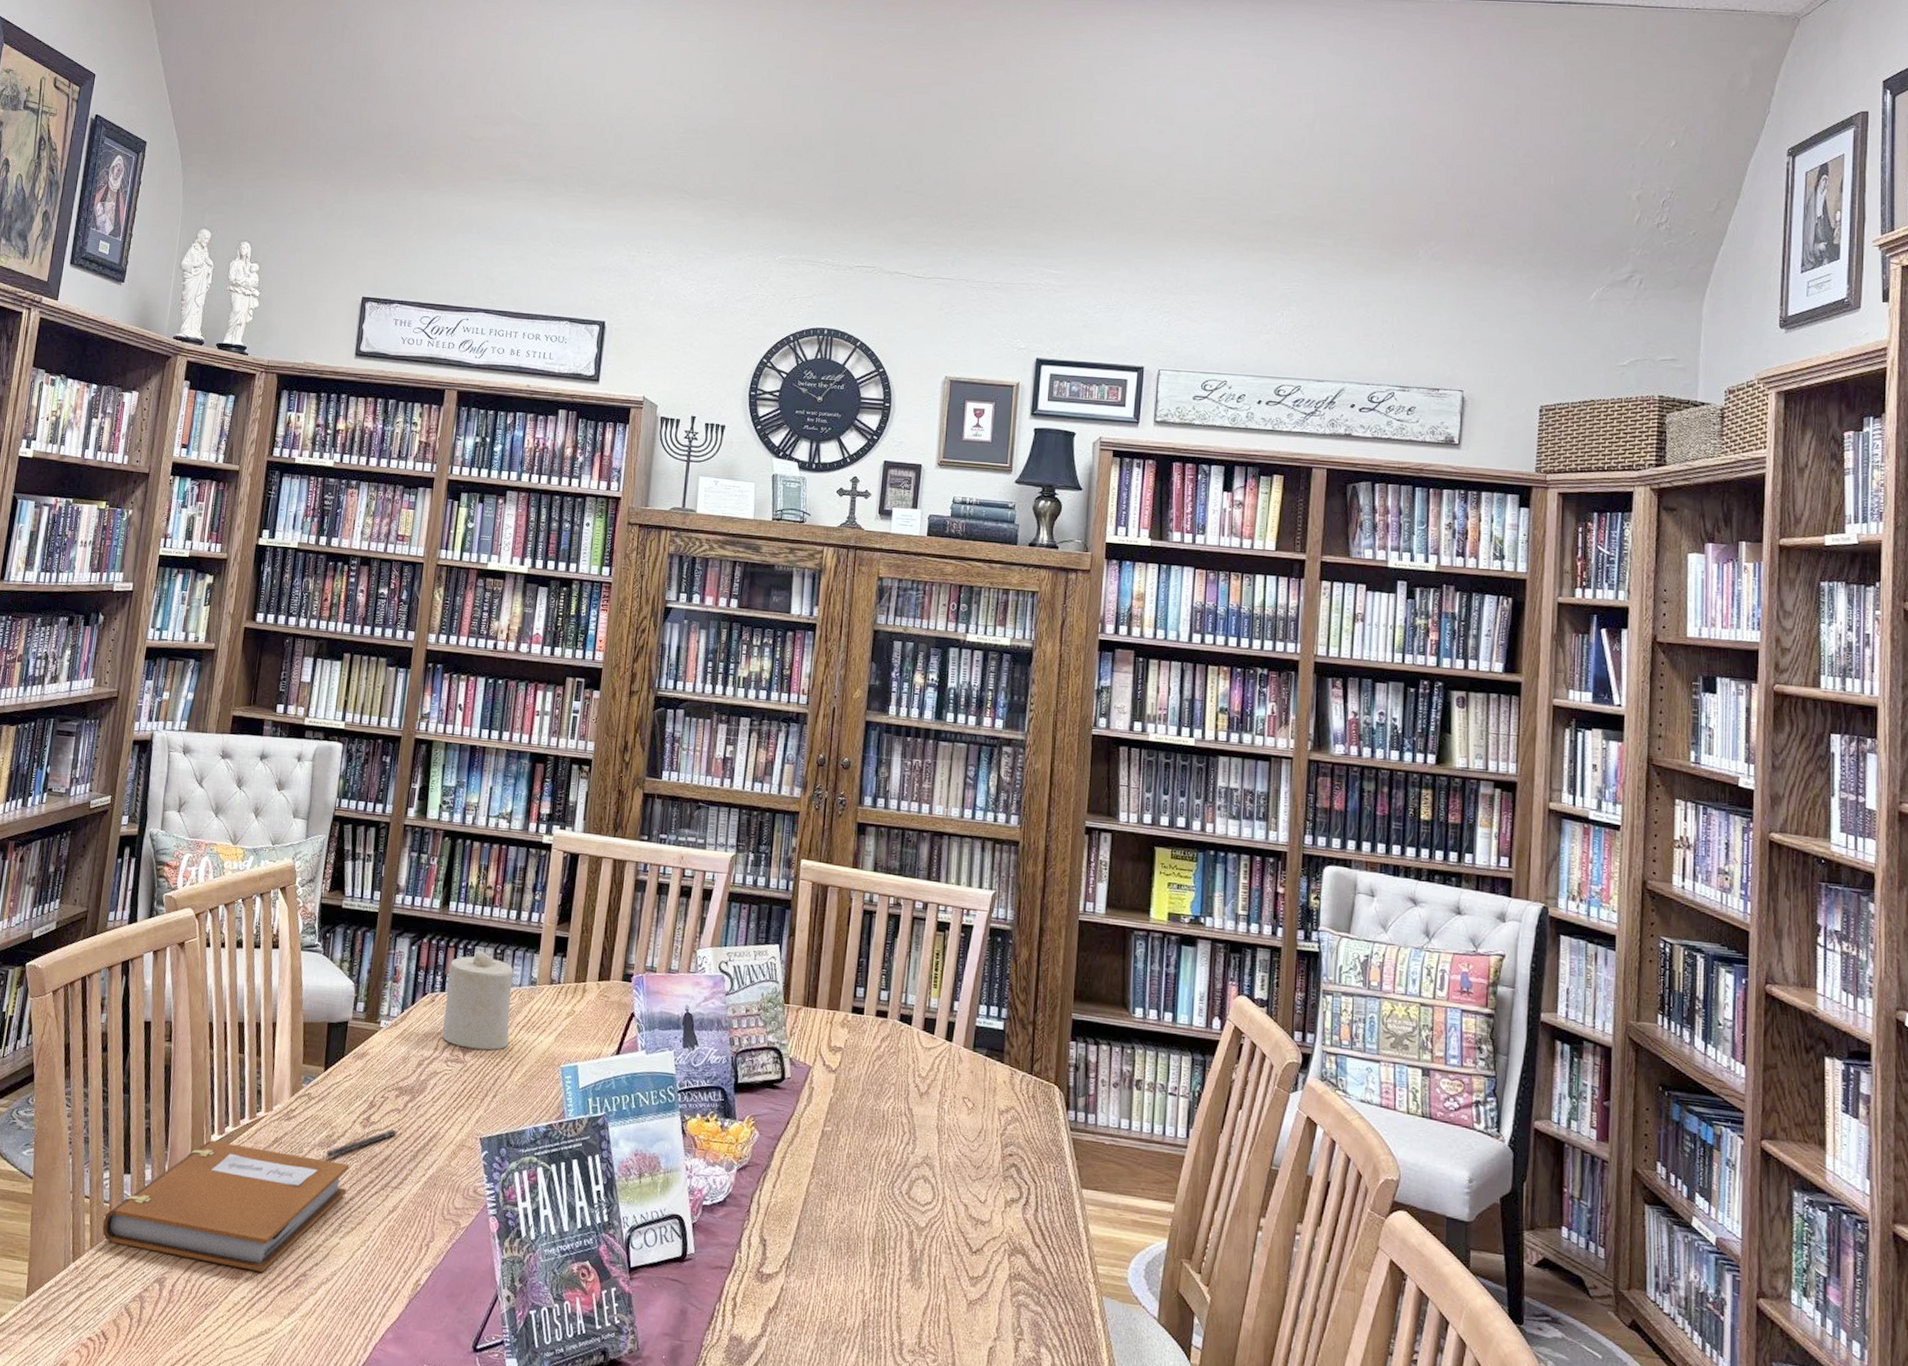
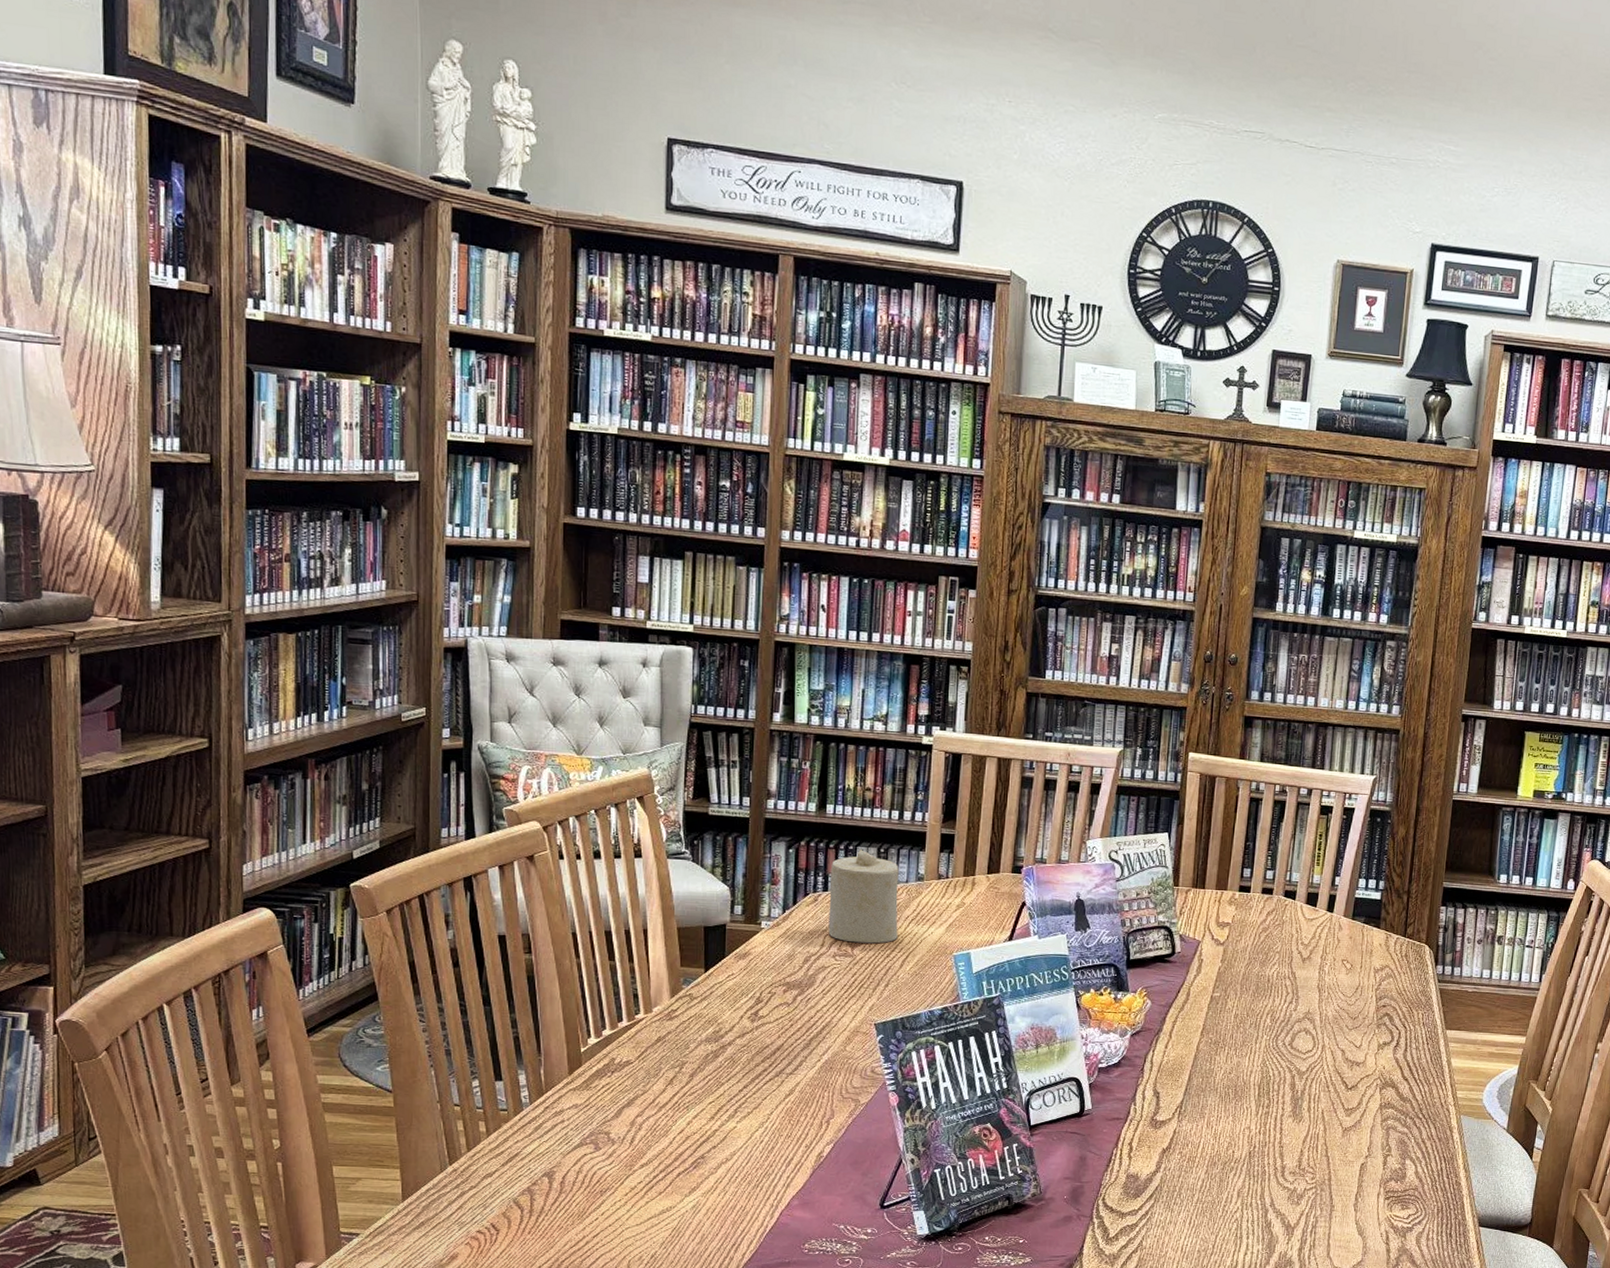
notebook: present [102,1140,350,1272] -> none [478,1044,740,1158]
pen: present [326,1129,399,1158] -> none [714,1021,789,1052]

